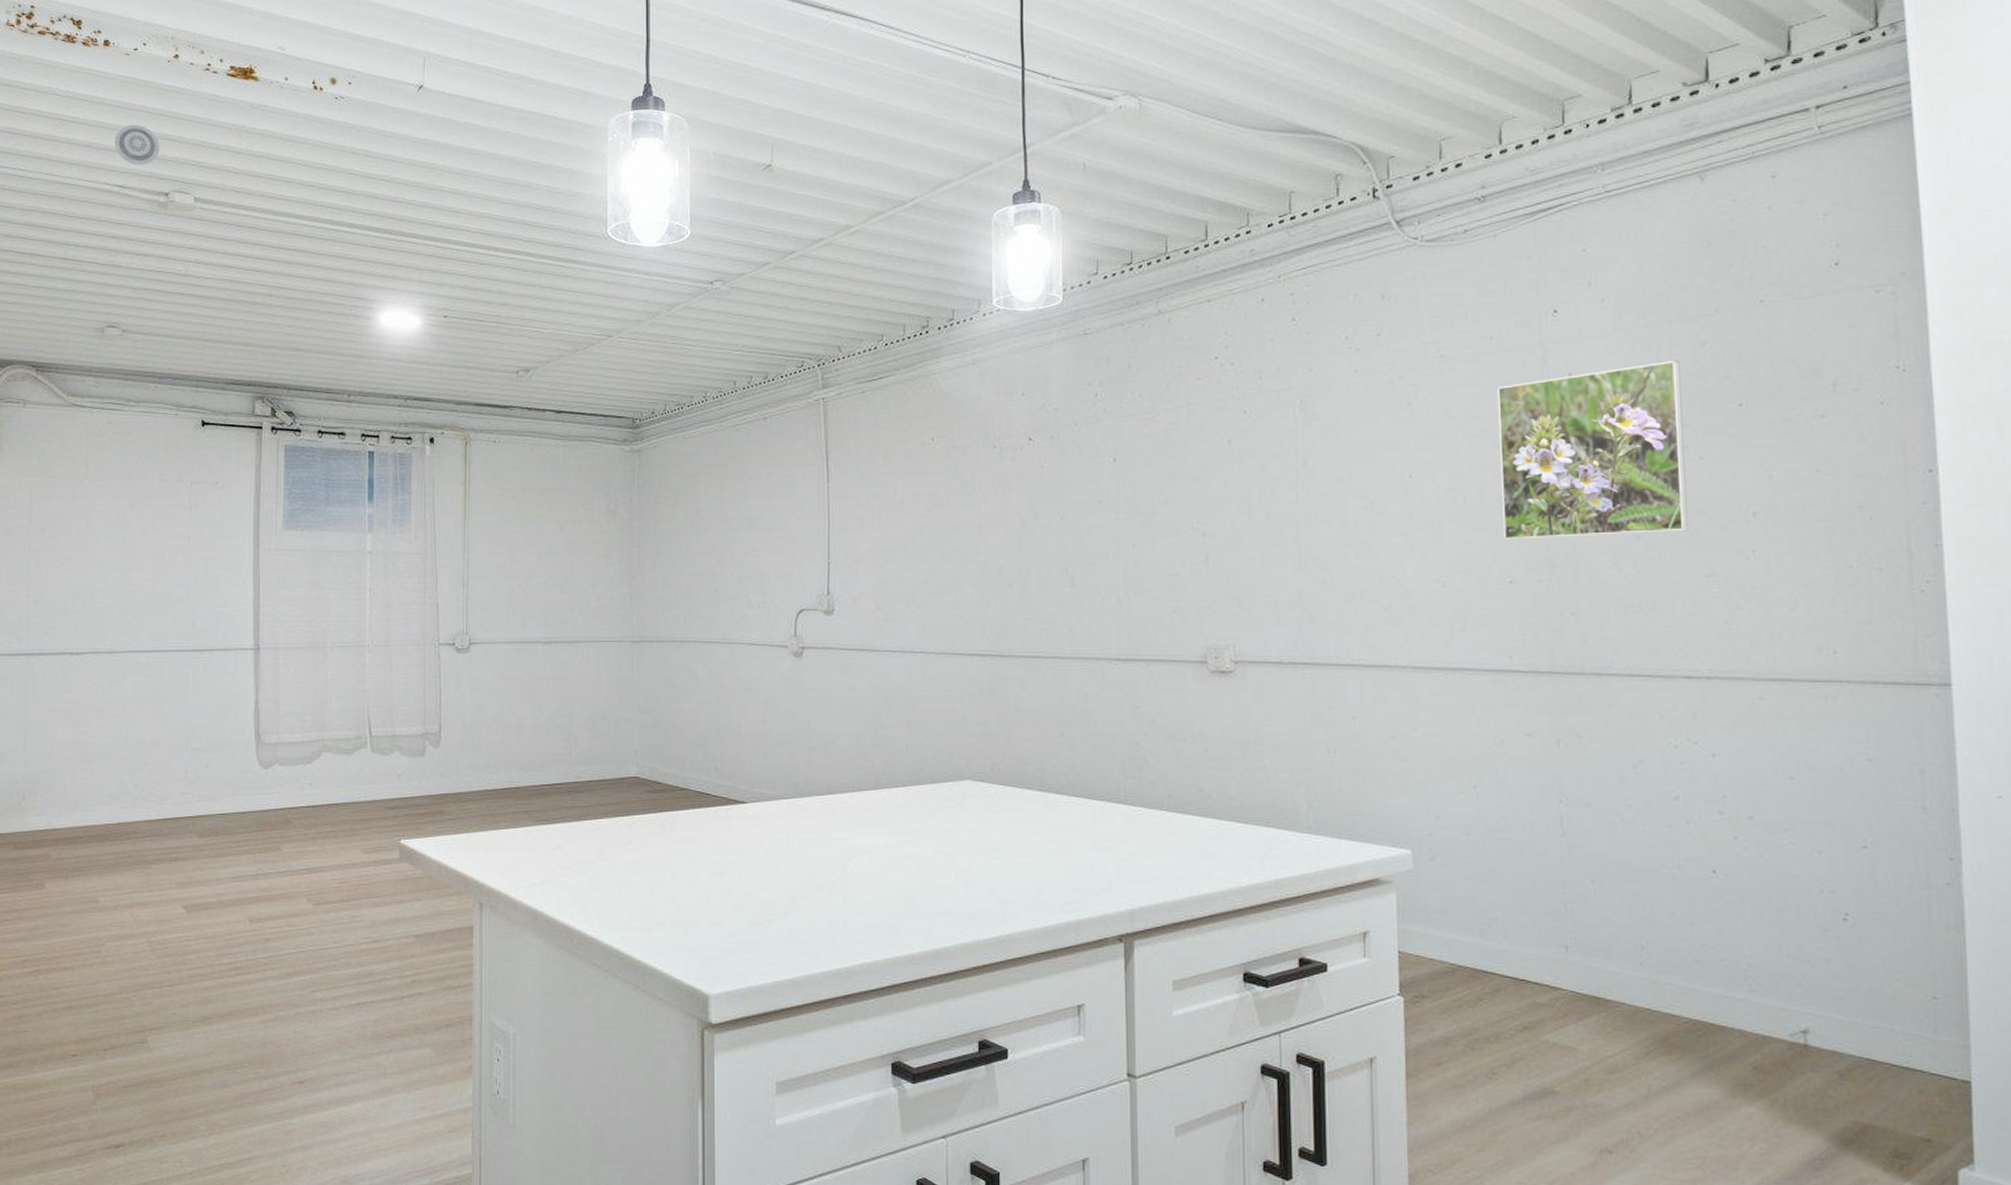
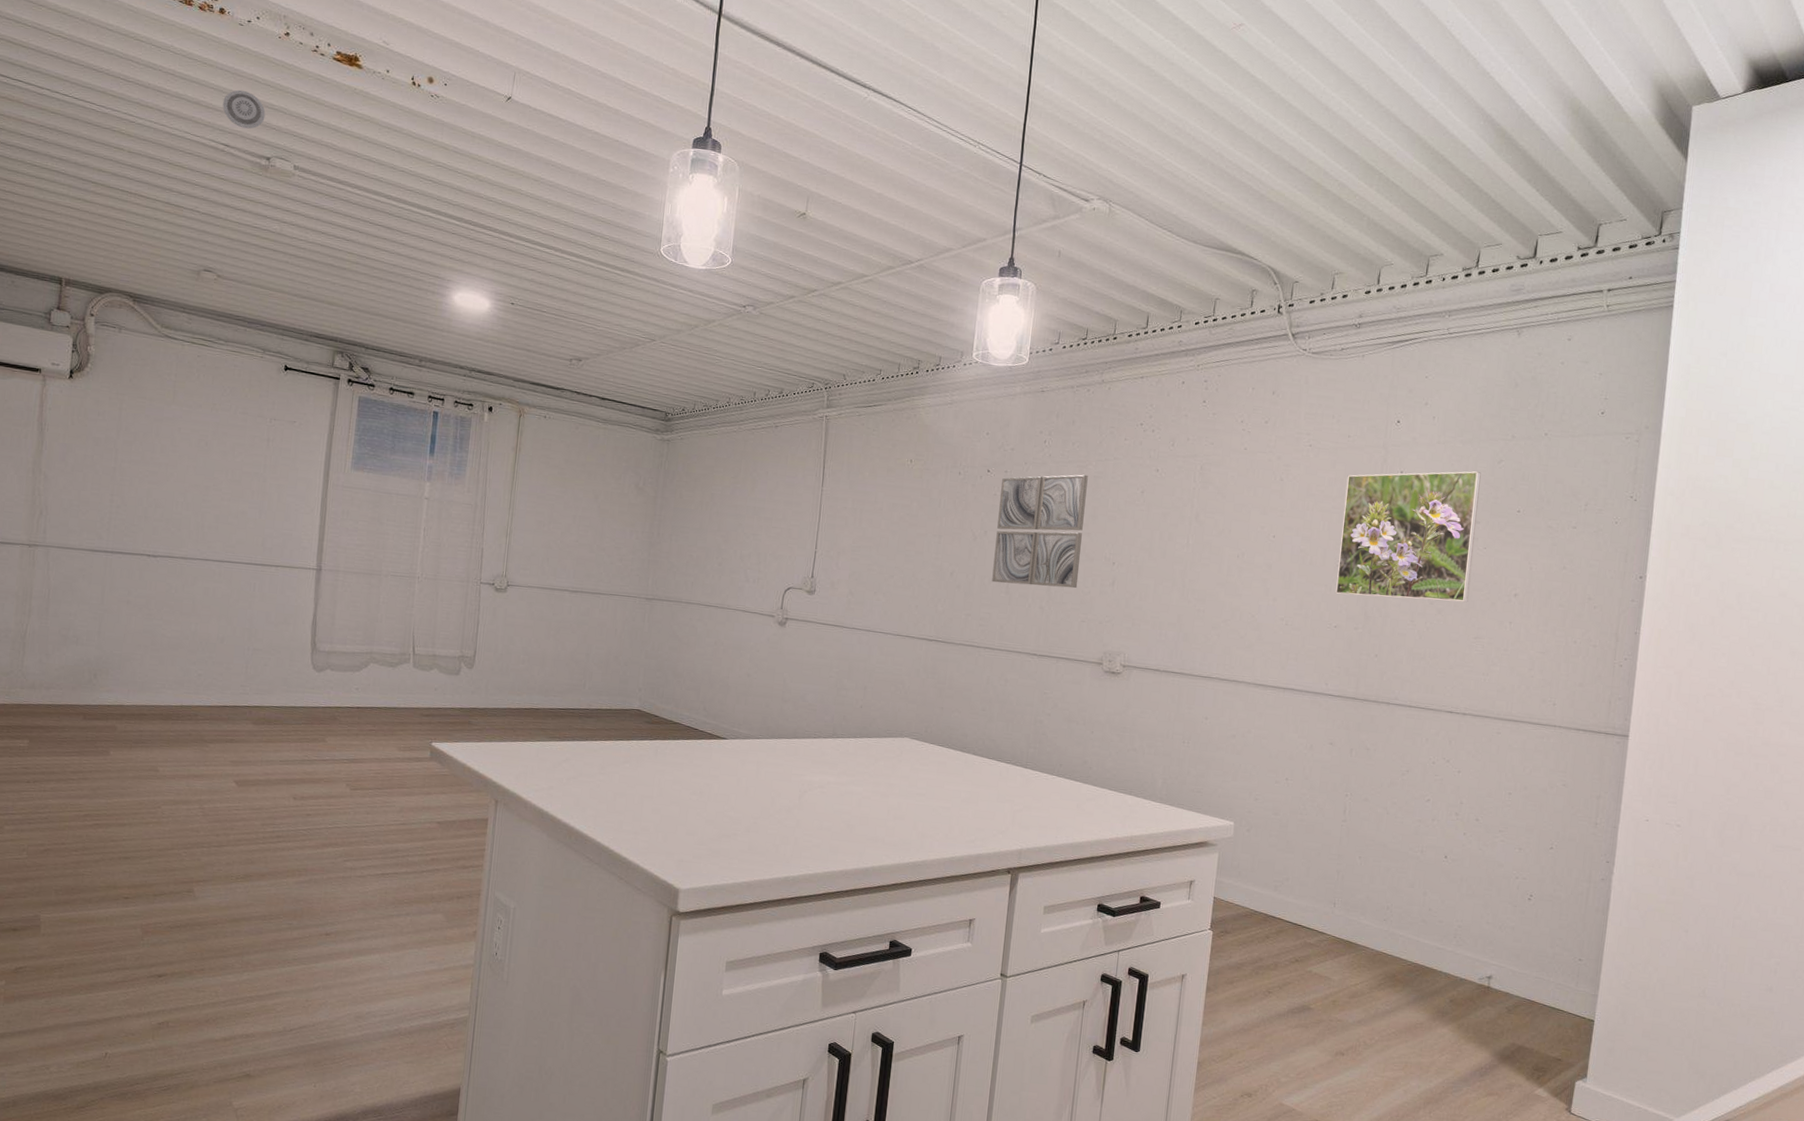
wall art: none [1047,429,1162,575] -> present [992,474,1088,589]

